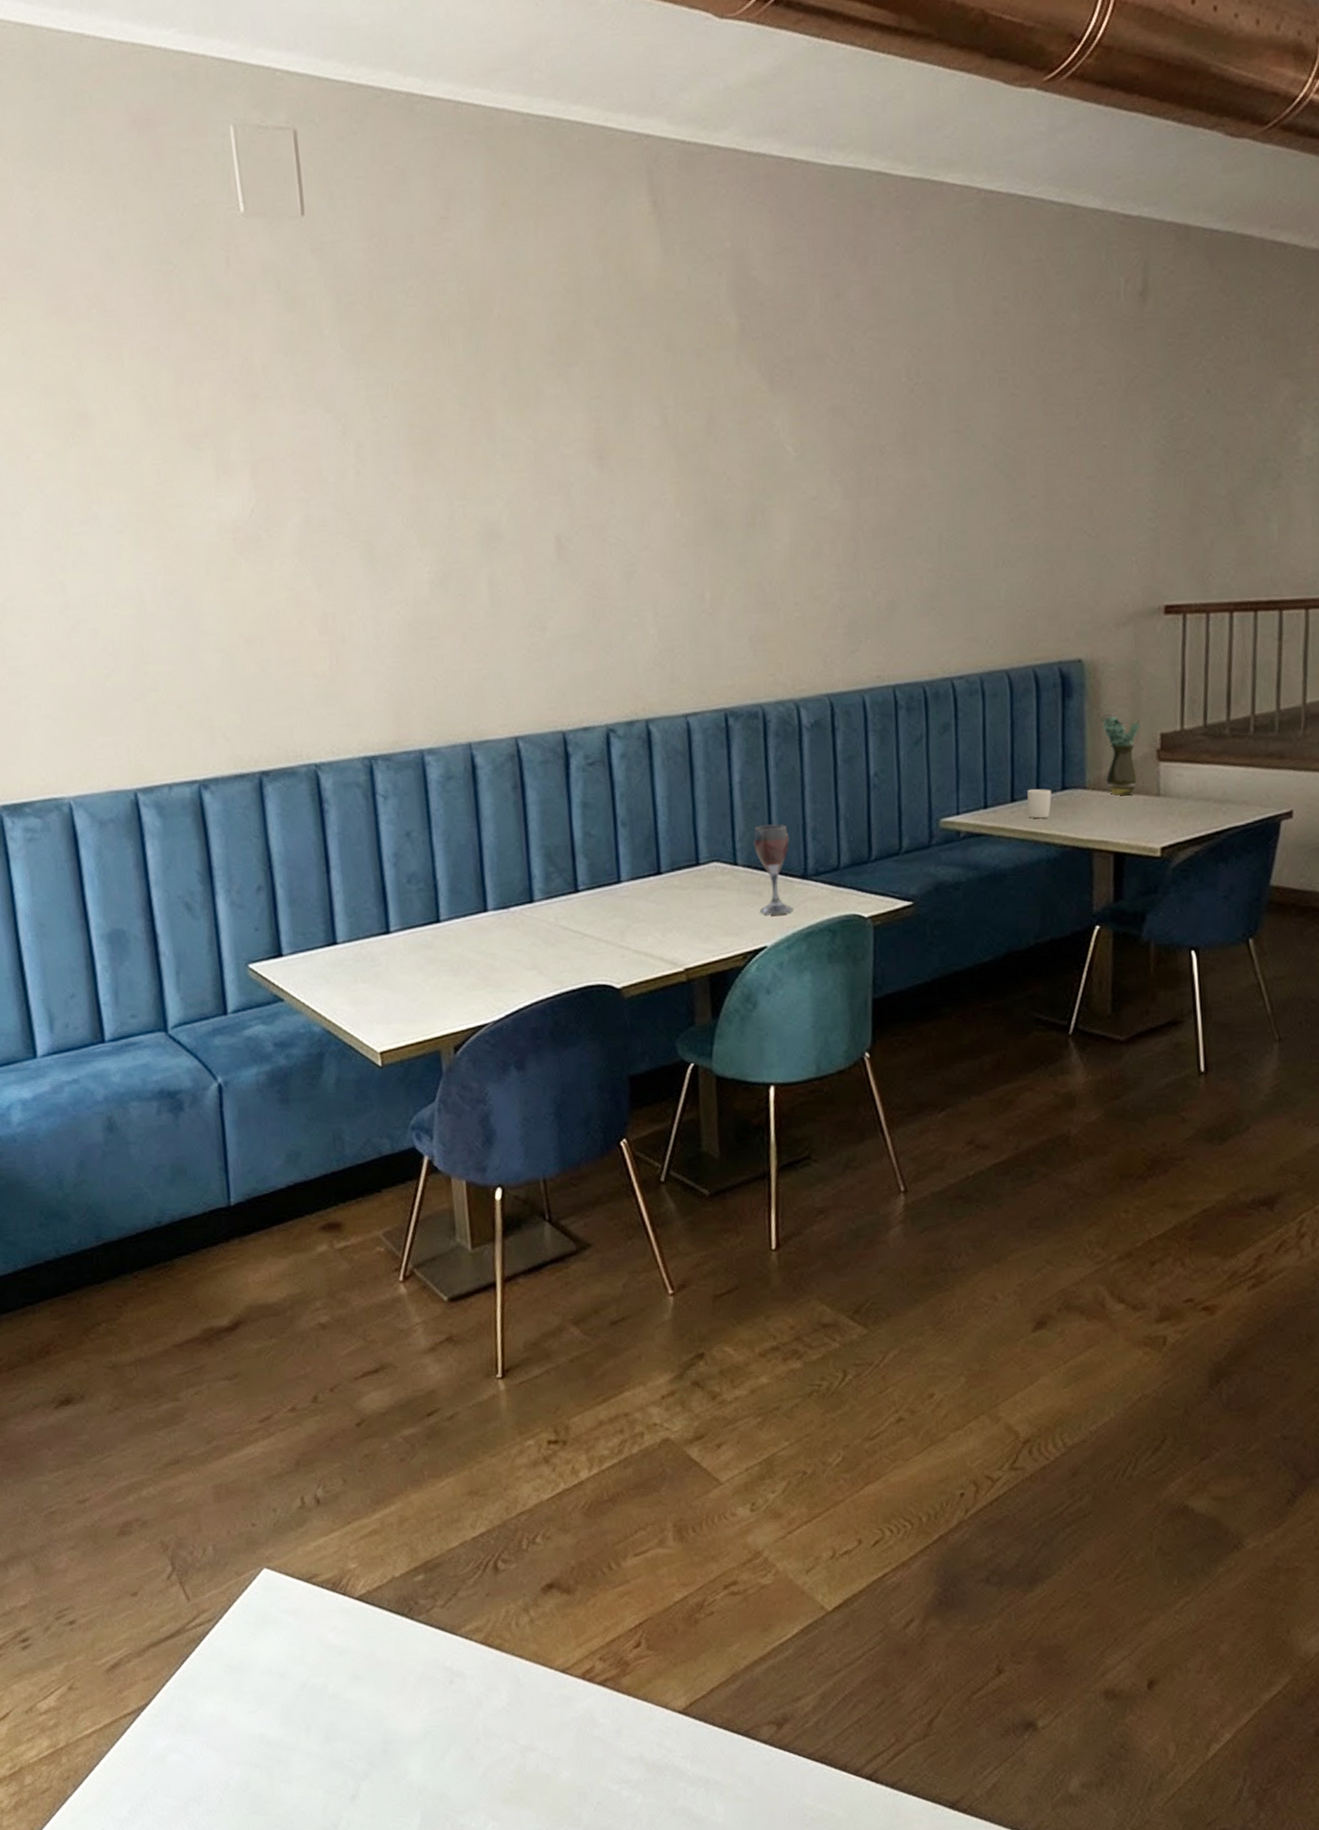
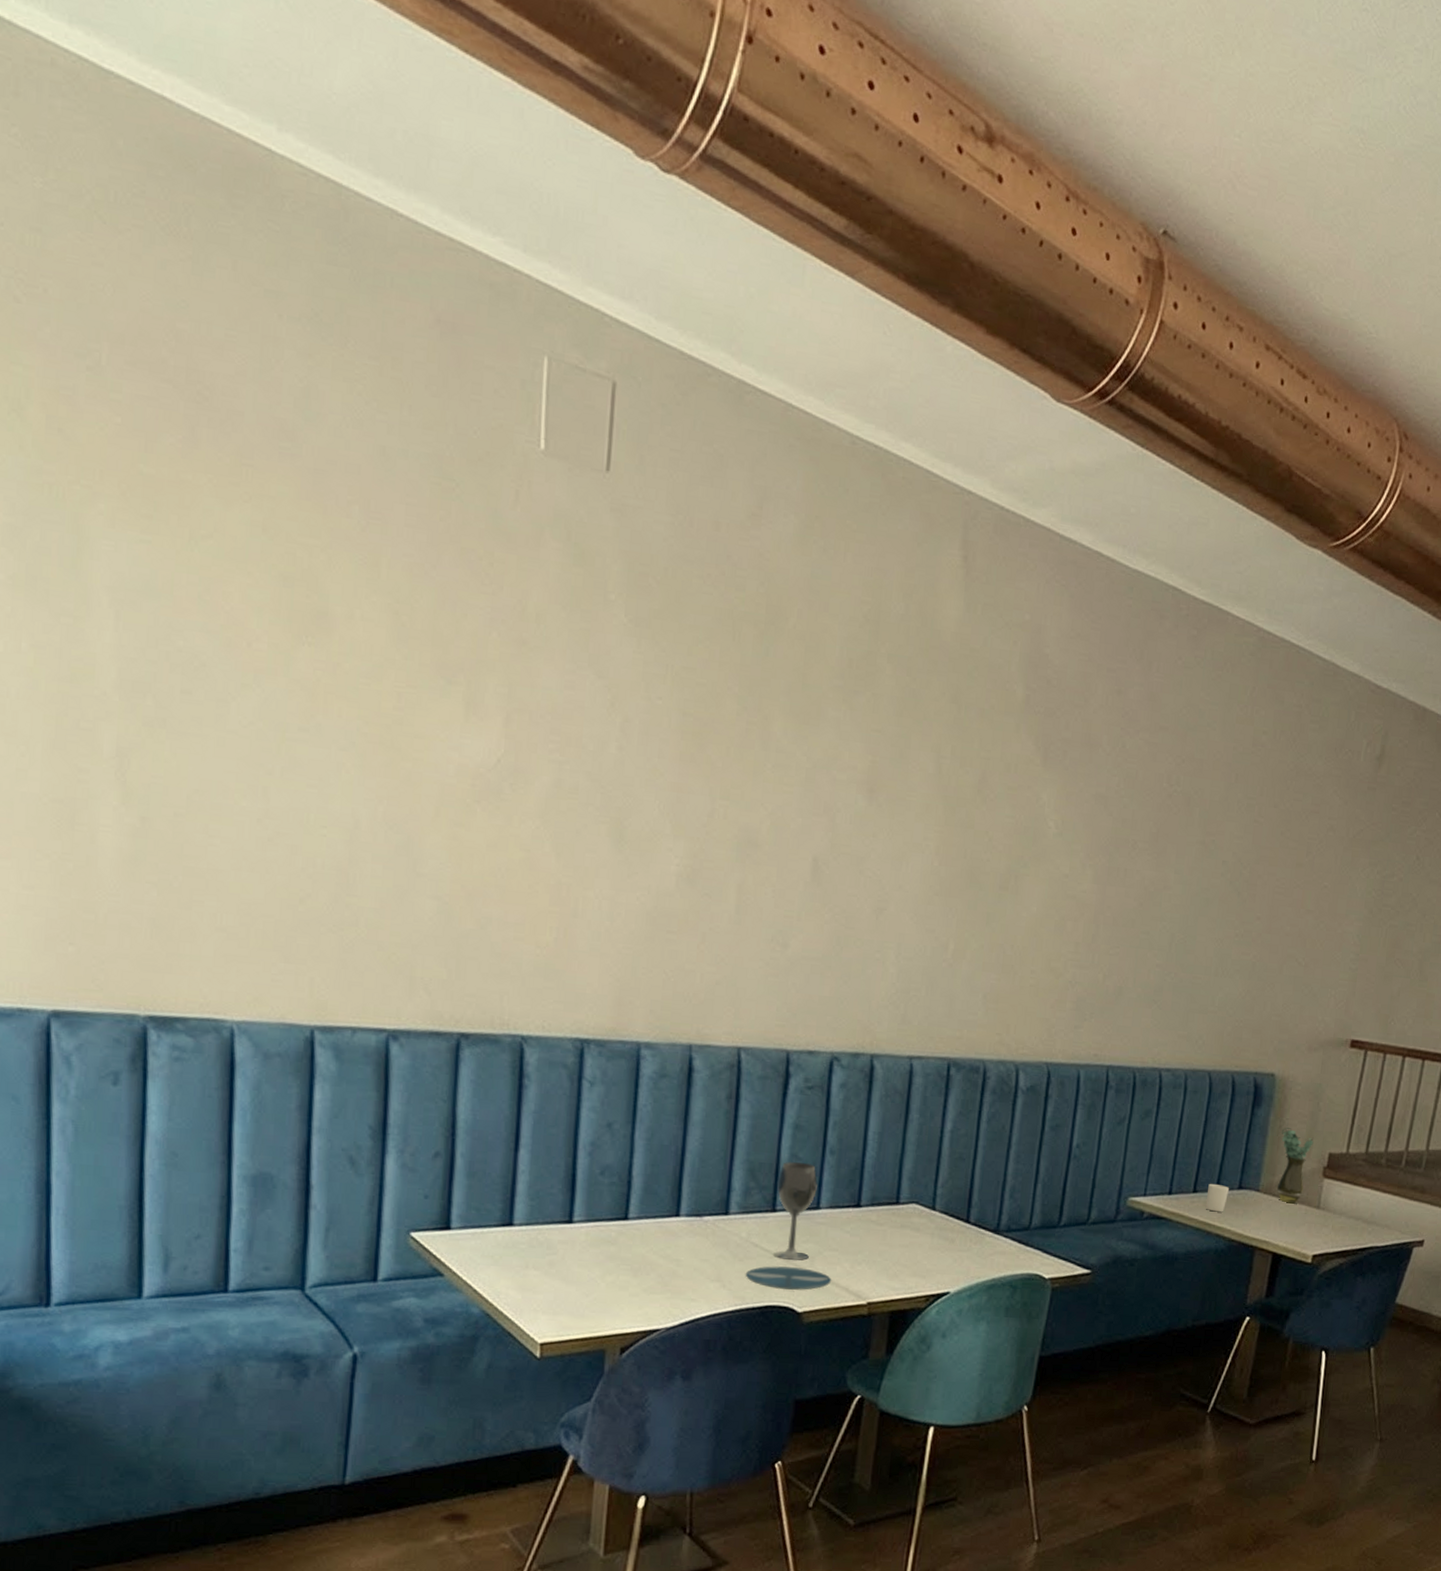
plate: none [559,943,646,968] -> present [745,1266,832,1290]
wine glass: none [575,839,619,939] -> present [772,1161,818,1261]
cup: present [753,824,794,915] -> none [948,1175,989,1264]

